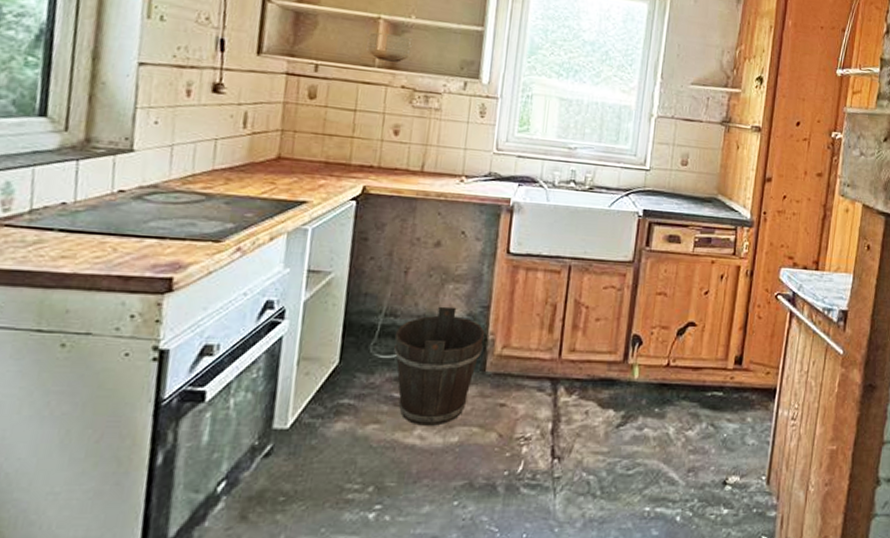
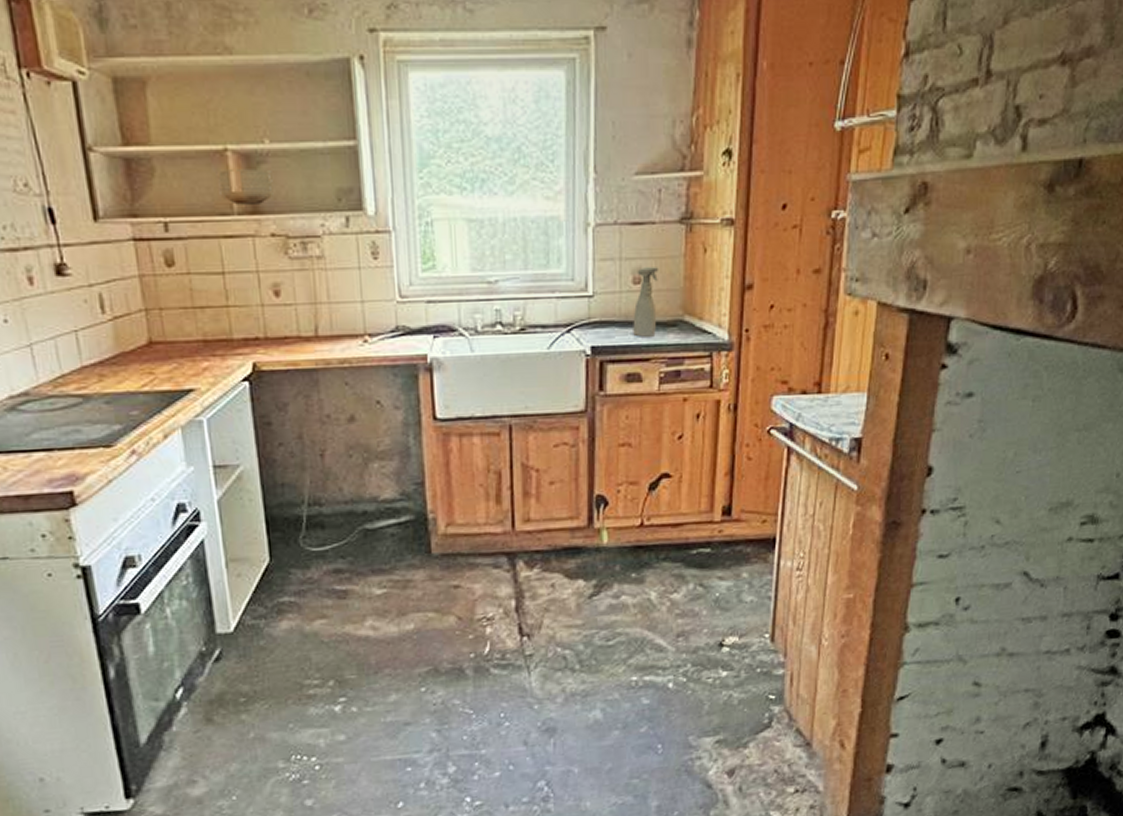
bucket: present [393,306,486,426] -> none [323,487,424,616]
spray bottle: none [677,154,702,209] -> present [633,267,659,339]

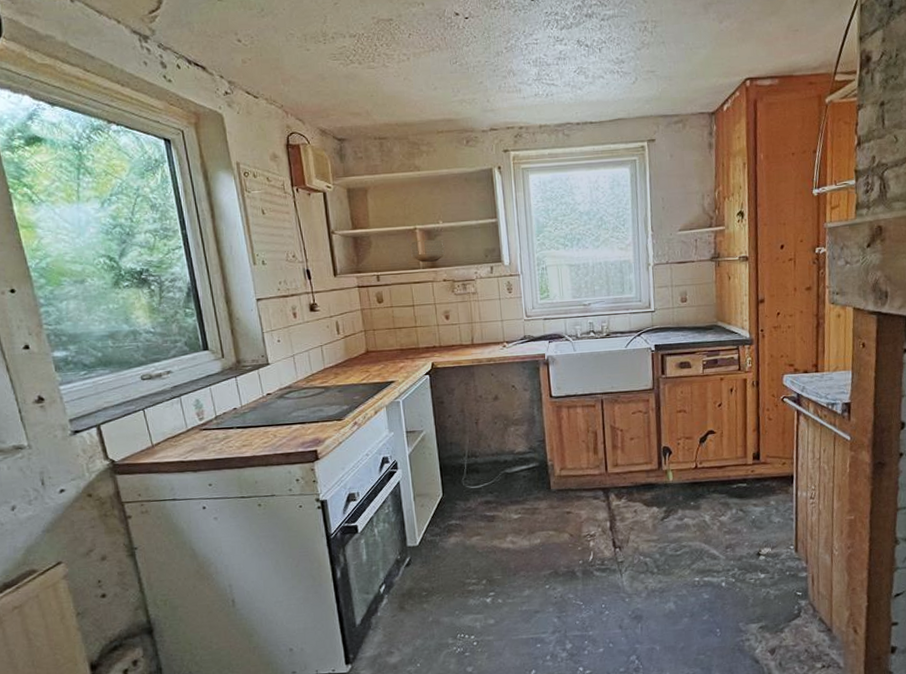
spray bottle: present [633,267,659,339] -> none [682,290,699,338]

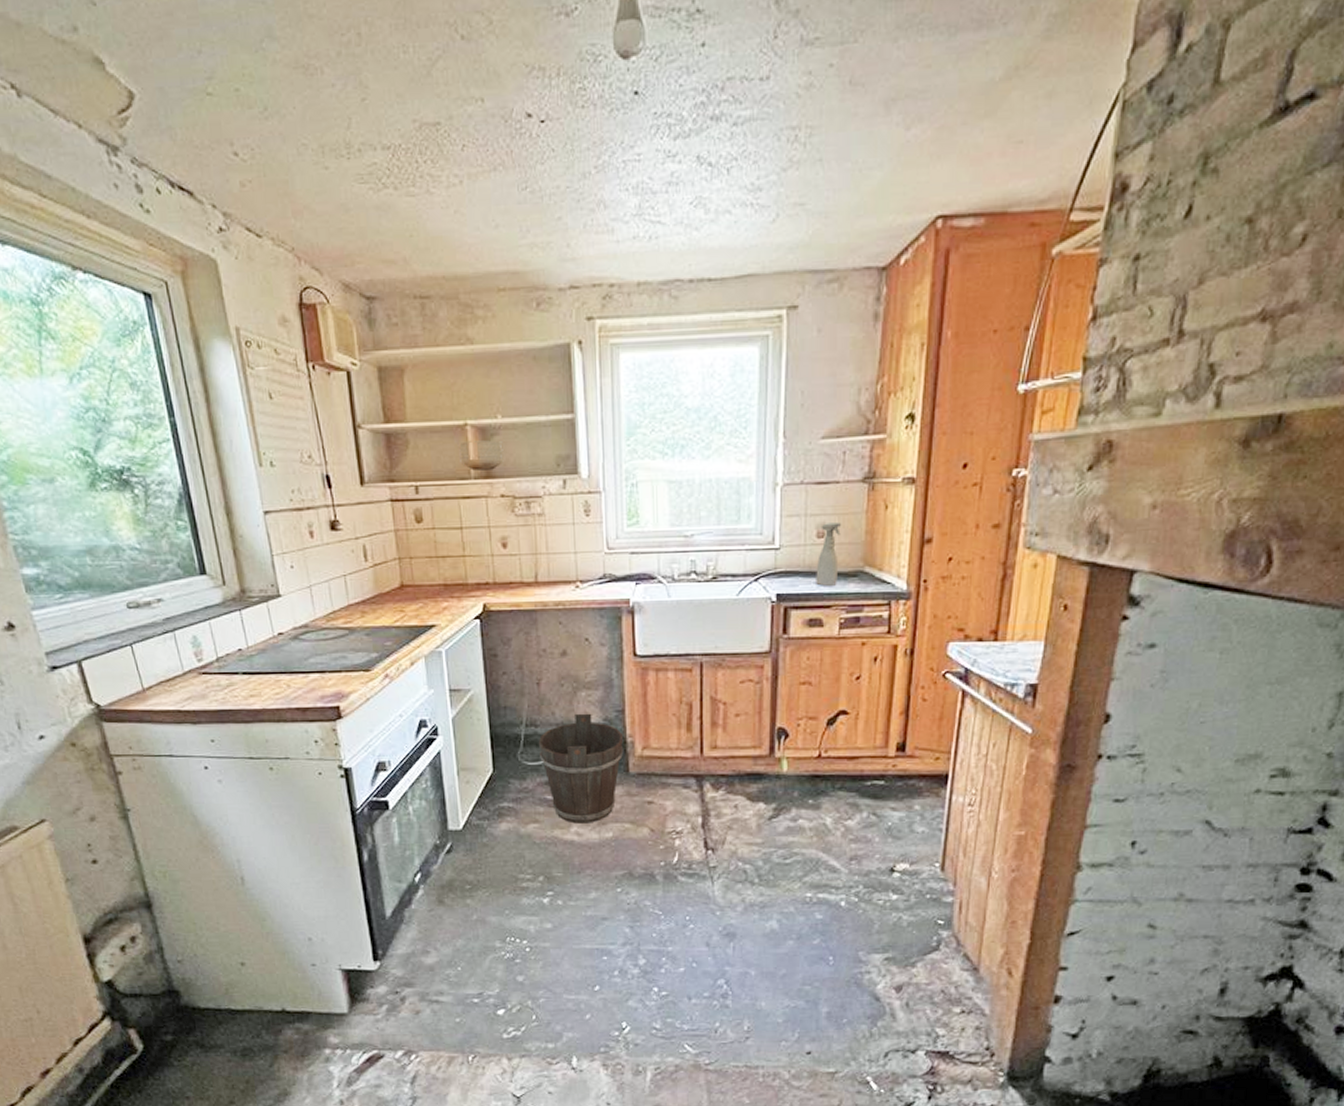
bucket: none [478,444,545,534] -> present [538,713,624,824]
spray bottle: none [682,290,699,338] -> present [816,522,842,587]

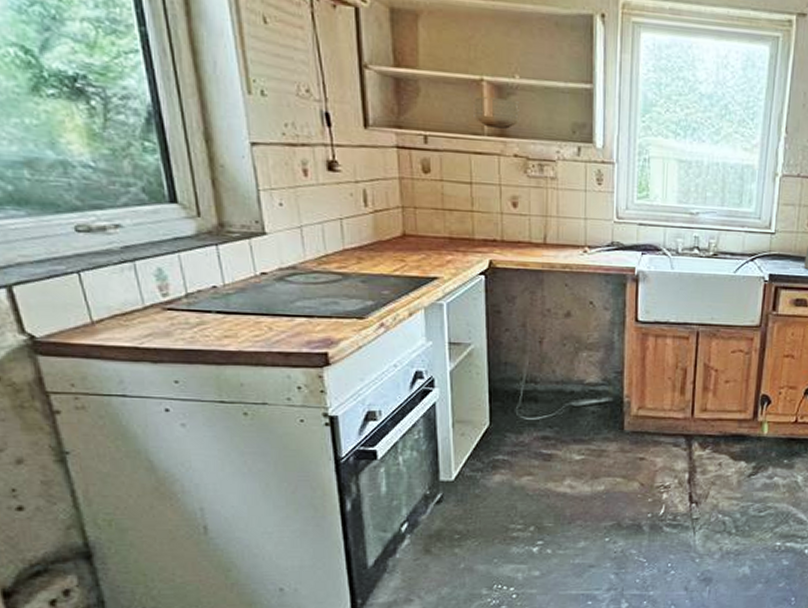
bucket: present [538,713,624,824] -> none [537,372,621,477]

